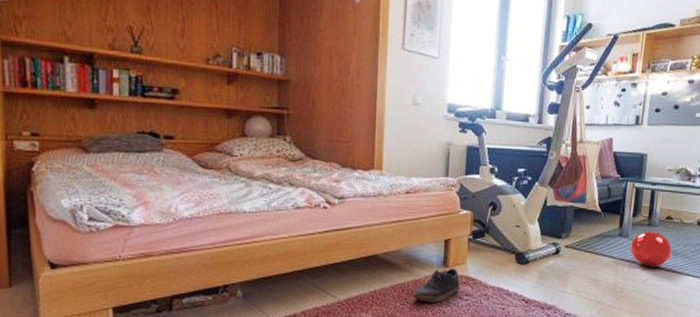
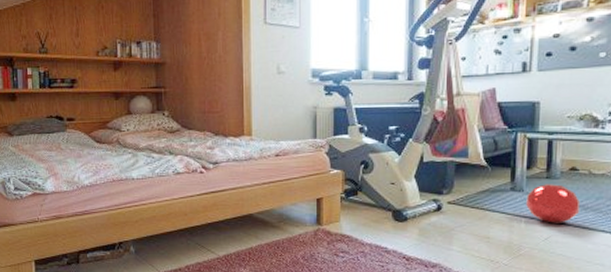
shoe: present [414,269,460,303] -> none [289,226,335,259]

